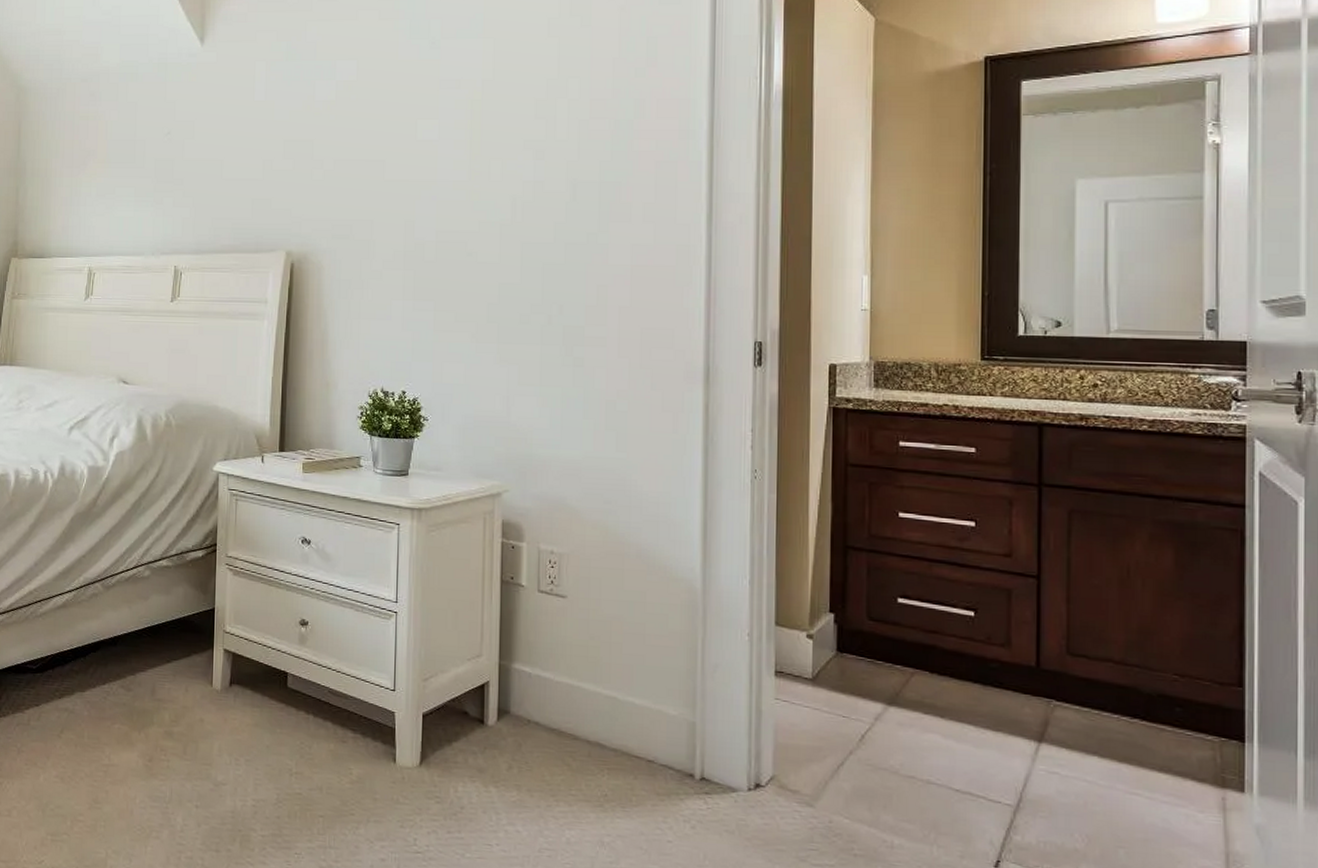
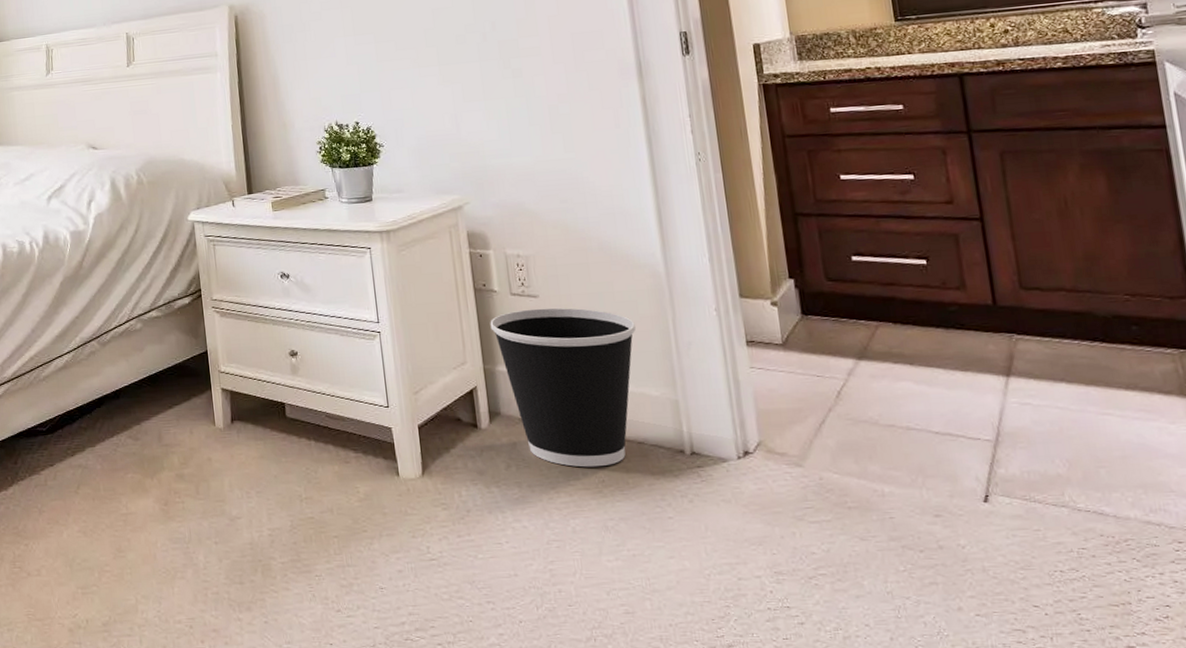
wastebasket: none [512,608,663,781] -> present [490,308,636,468]

